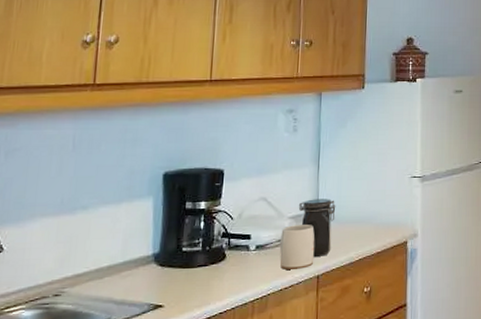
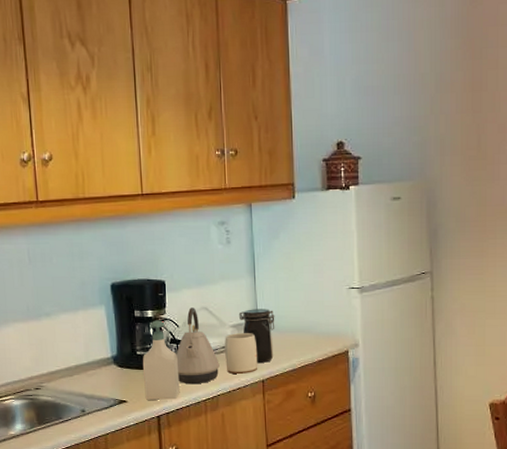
soap bottle: none [185,212,228,303] -> present [142,320,180,400]
kettle: none [226,198,273,283] -> present [176,308,220,384]

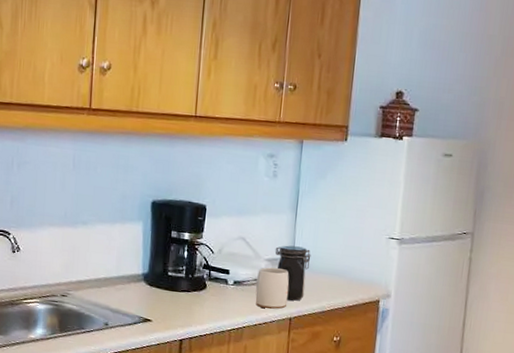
soap bottle: present [142,320,180,400] -> none [170,243,208,326]
kettle: present [176,308,220,384] -> none [206,235,250,313]

